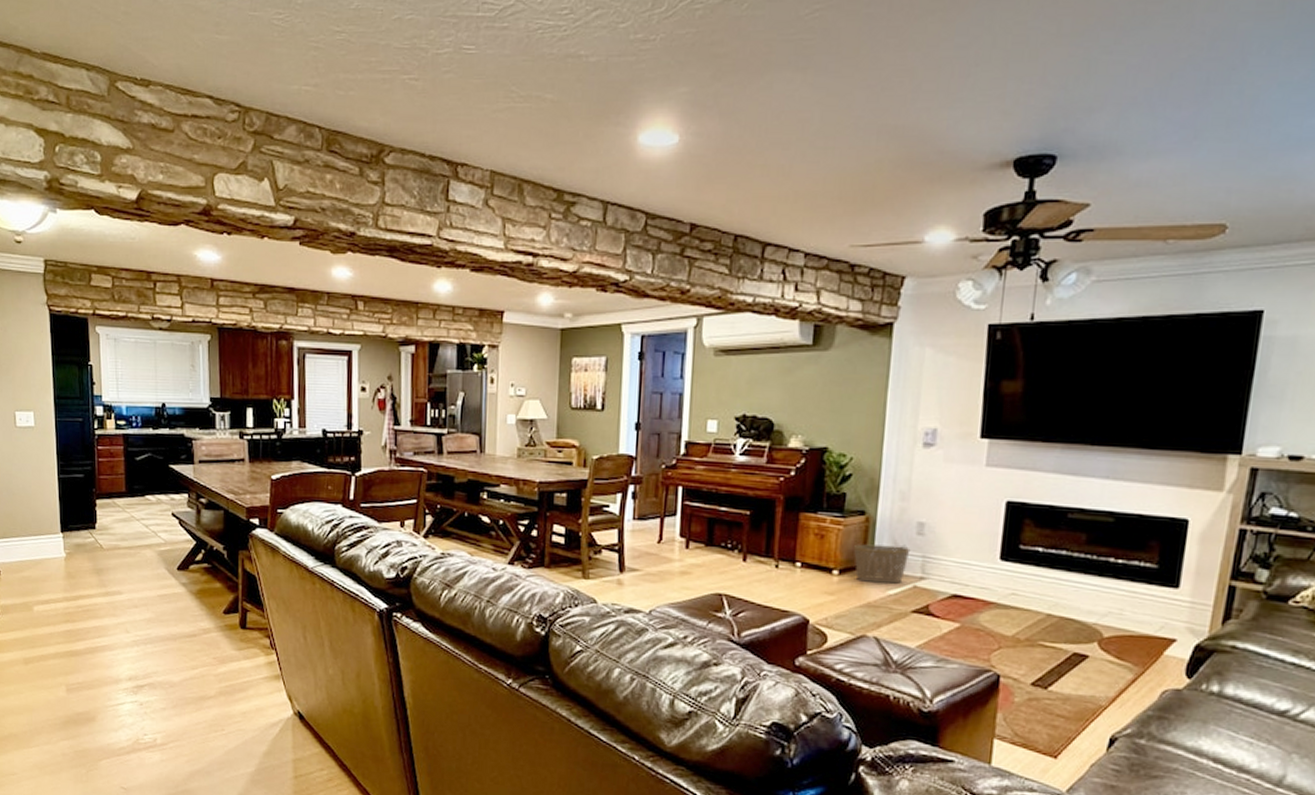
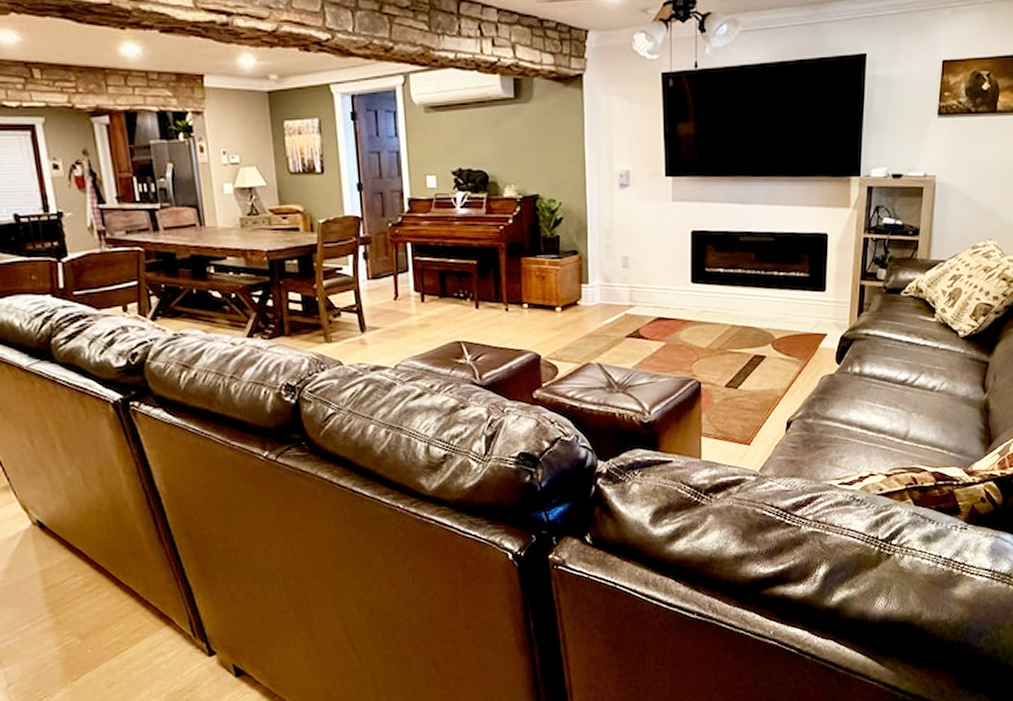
basket: present [853,544,911,584] -> none [571,278,619,315]

